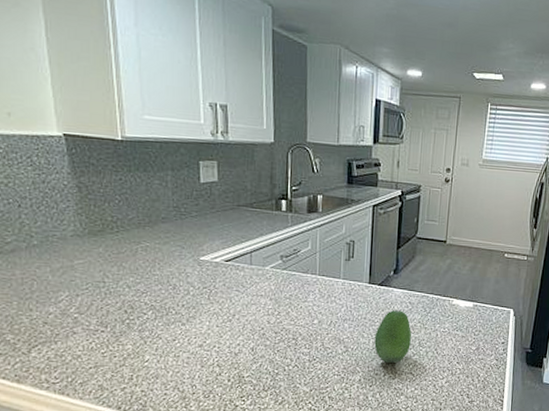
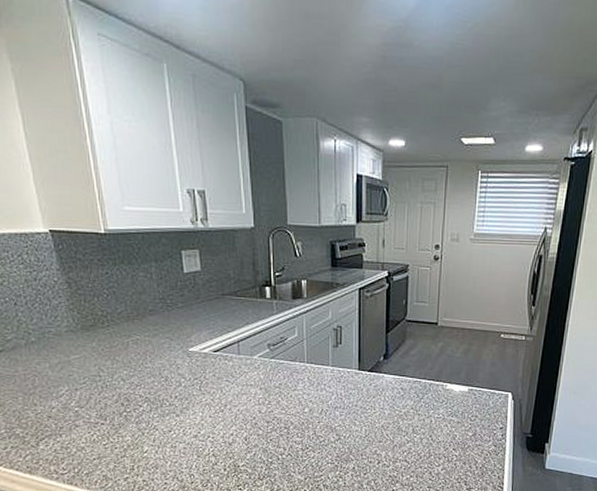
fruit: present [374,310,411,363] -> none [367,397,404,450]

